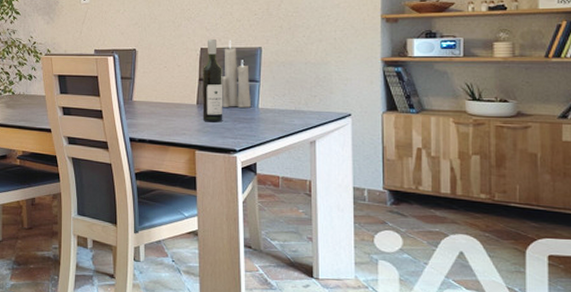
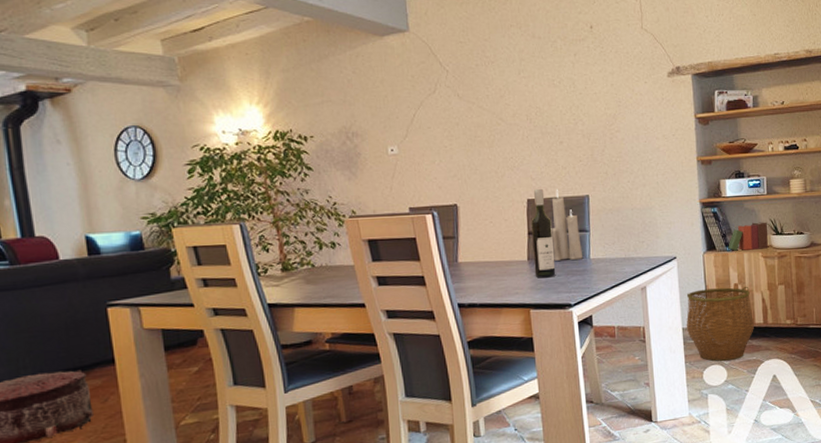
basket: none [357,150,439,228] -> present [686,286,754,361]
books: none [412,85,463,114] -> present [728,222,768,251]

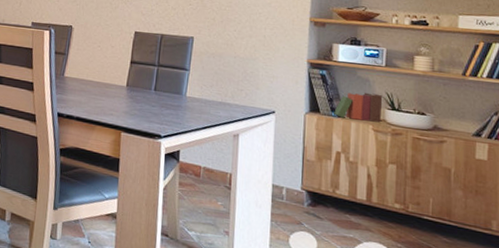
bottle: present [531,188,556,278] -> none [131,23,154,107]
candle: present [551,189,582,261] -> none [150,26,180,95]
basket: present [686,286,754,361] -> none [276,149,355,232]

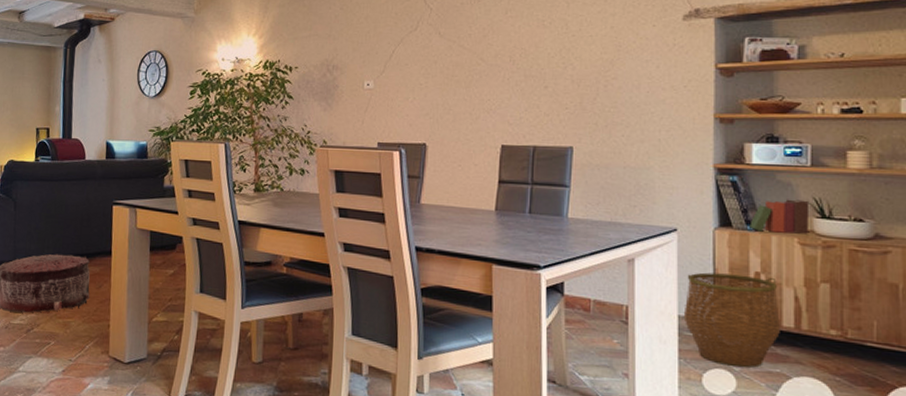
basket: none [276,149,355,232] -> present [683,272,780,368]

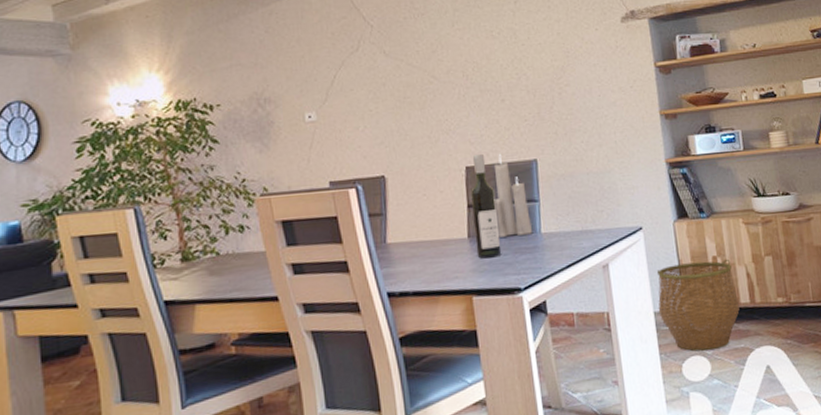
bottle: none [501,134,526,233] -> present [471,153,502,259]
candle: none [524,136,559,217] -> present [494,153,532,237]
books: present [749,199,810,234] -> none [702,182,749,218]

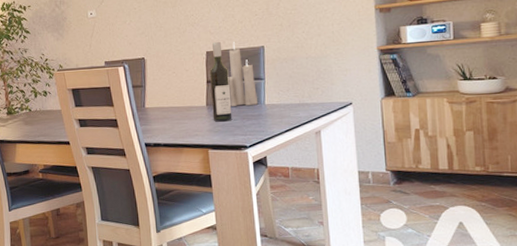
basket: present [656,258,740,351] -> none [362,131,437,205]

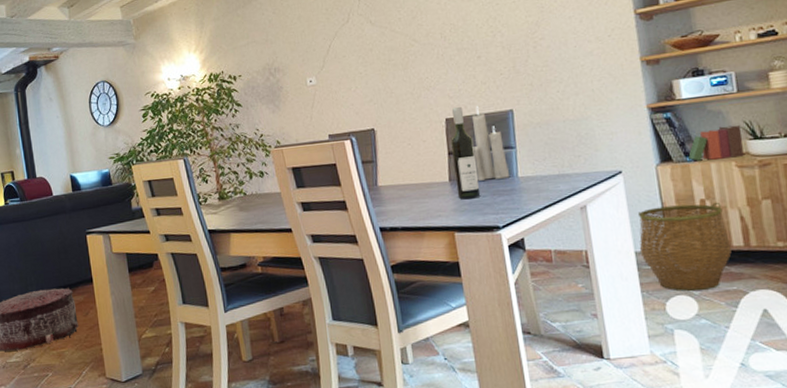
basket: none [362,131,437,205] -> present [637,202,732,291]
books: none [408,67,454,97] -> present [688,125,744,161]

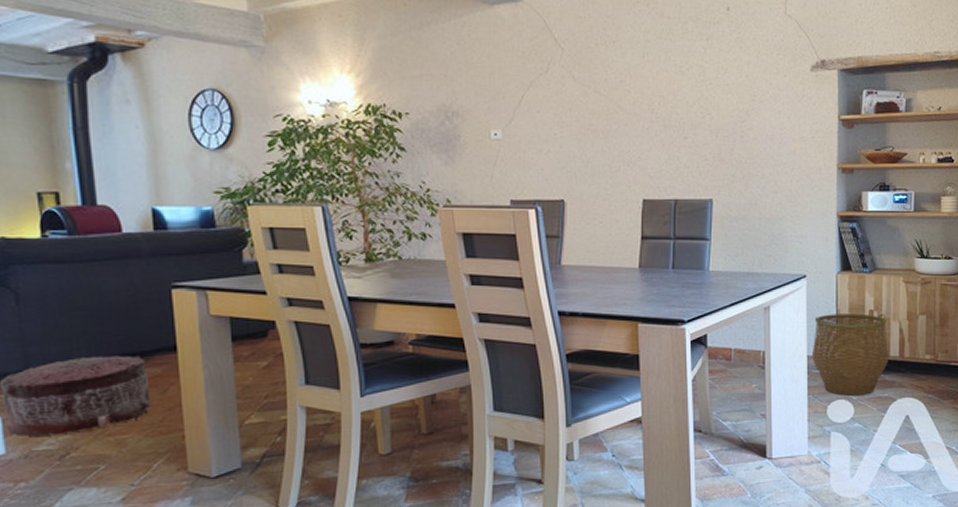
bottle: present [451,106,481,200] -> none [646,188,670,289]
candle: present [472,105,509,181] -> none [667,190,700,271]
books: present [688,125,744,161] -> none [865,242,912,273]

